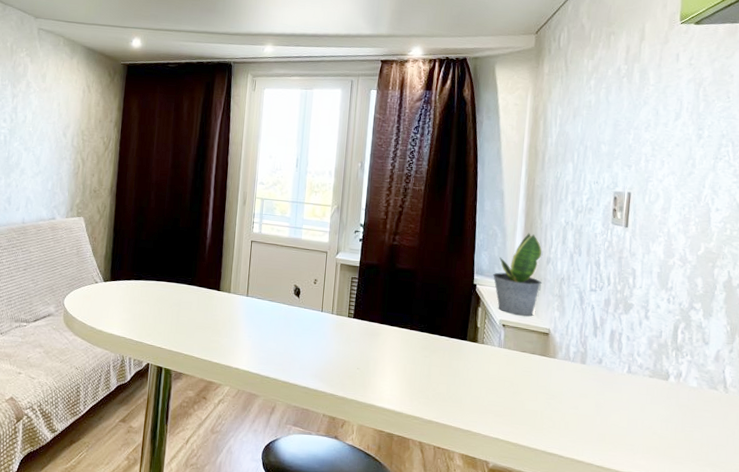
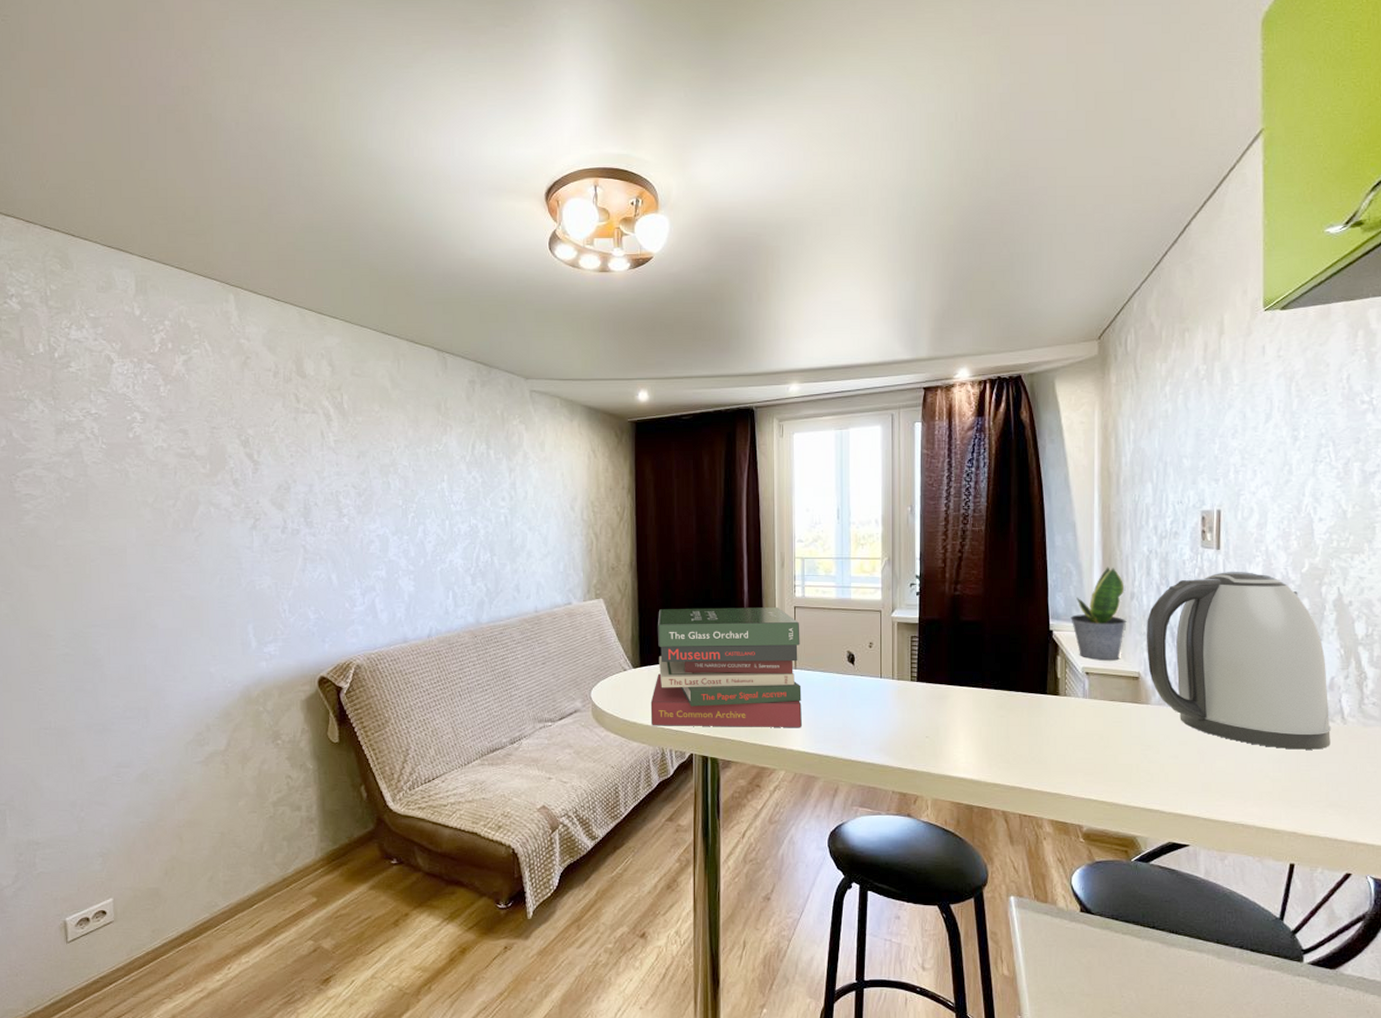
books: none [115,231,255,349] -> present [650,607,802,727]
kettle: none [557,247,715,414] -> present [1147,571,1332,750]

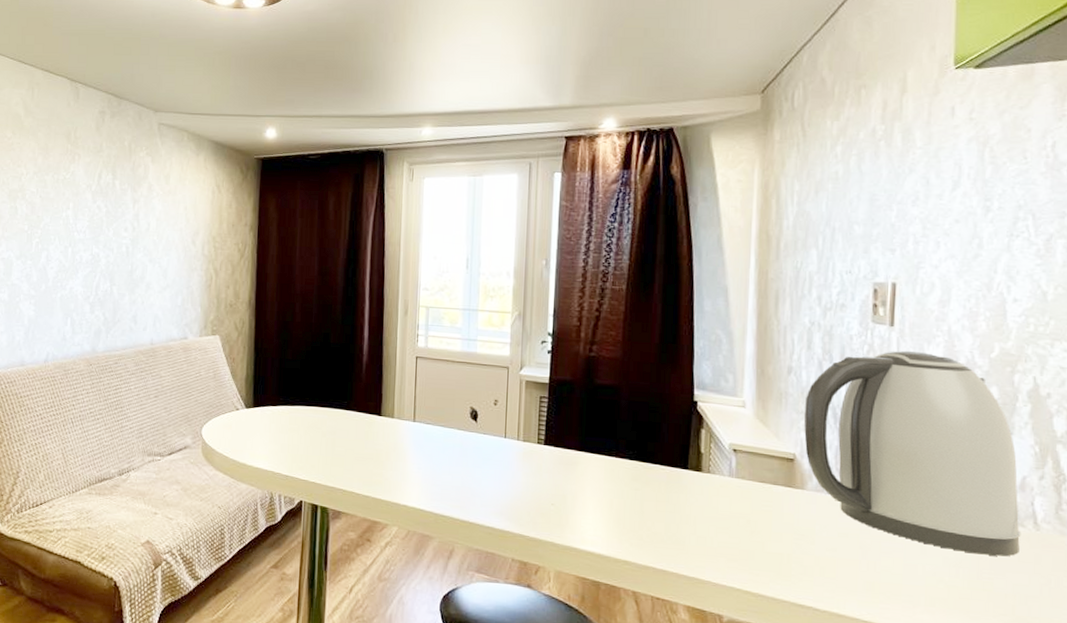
books: present [650,607,802,727] -> none [261,350,421,483]
potted plant: present [1071,567,1126,662] -> none [718,337,781,440]

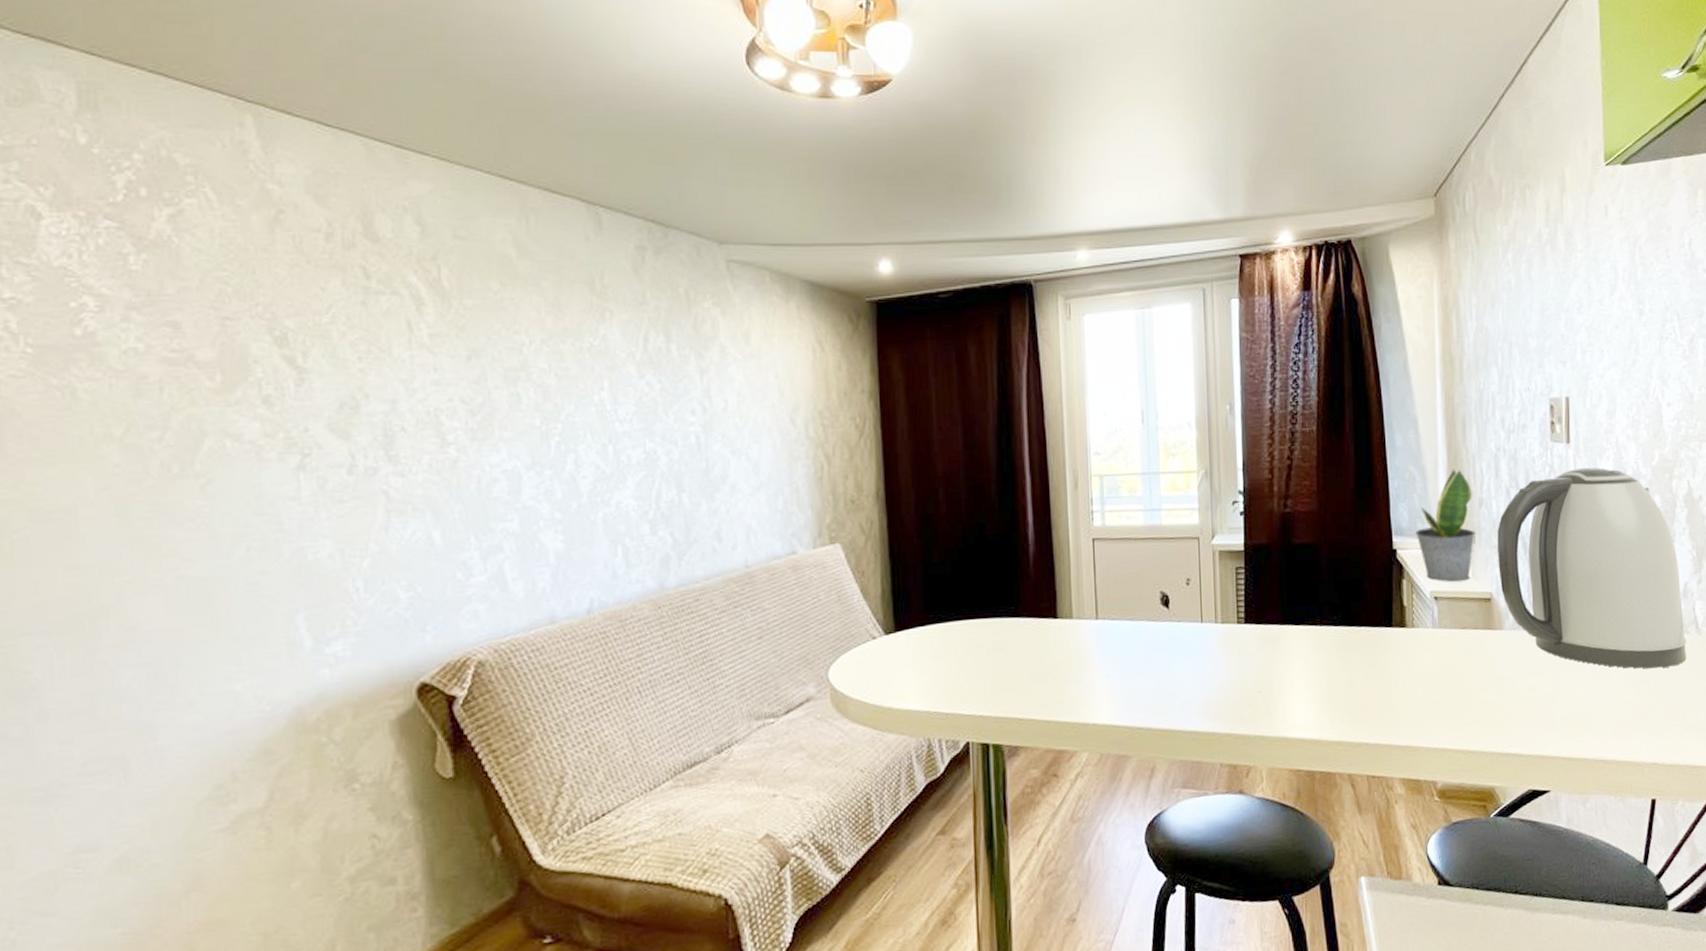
potted plant: none [718,337,781,440] -> present [1416,469,1475,583]

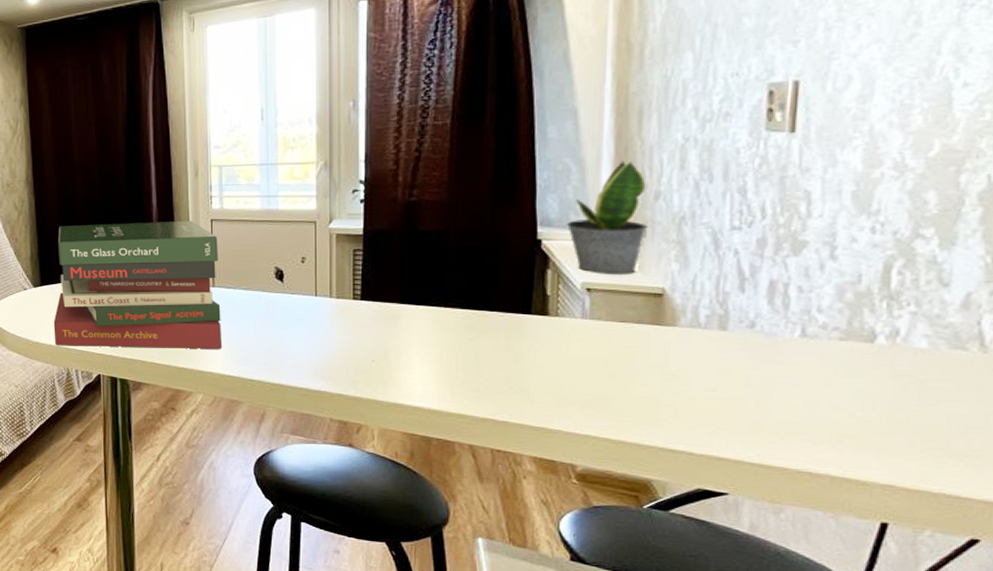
books: none [910,541,1107,710] -> present [53,221,222,349]
kettle: present [1497,467,1687,669] -> none [676,158,962,385]

